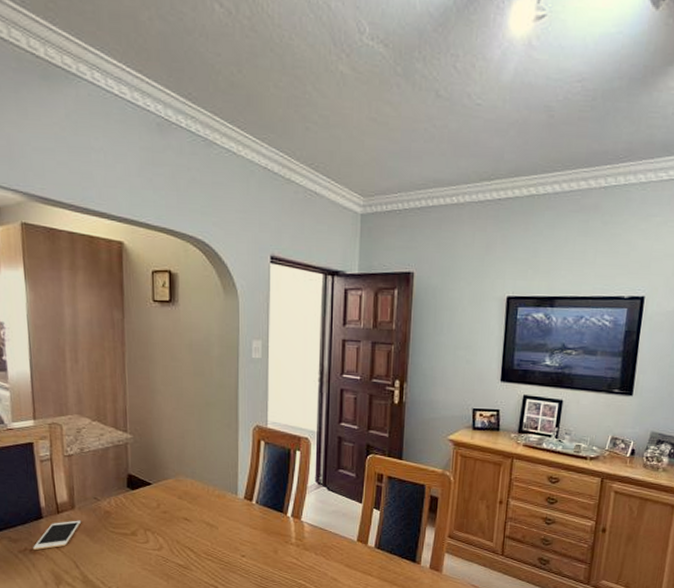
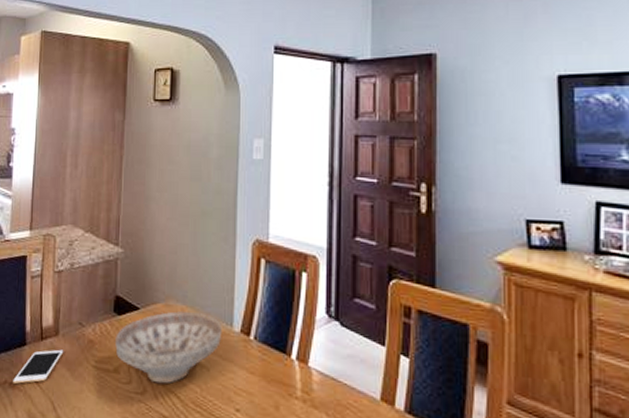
decorative bowl: none [131,485,228,541] -> present [115,311,223,384]

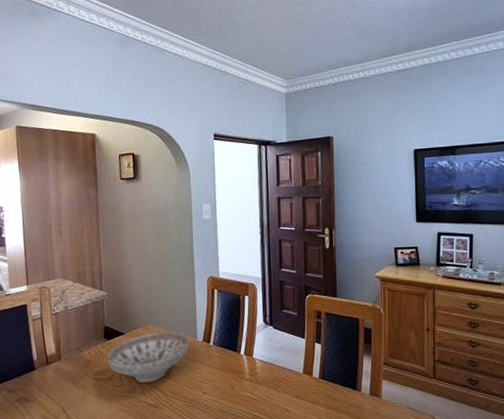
cell phone: present [13,349,64,384] -> none [27,369,67,398]

